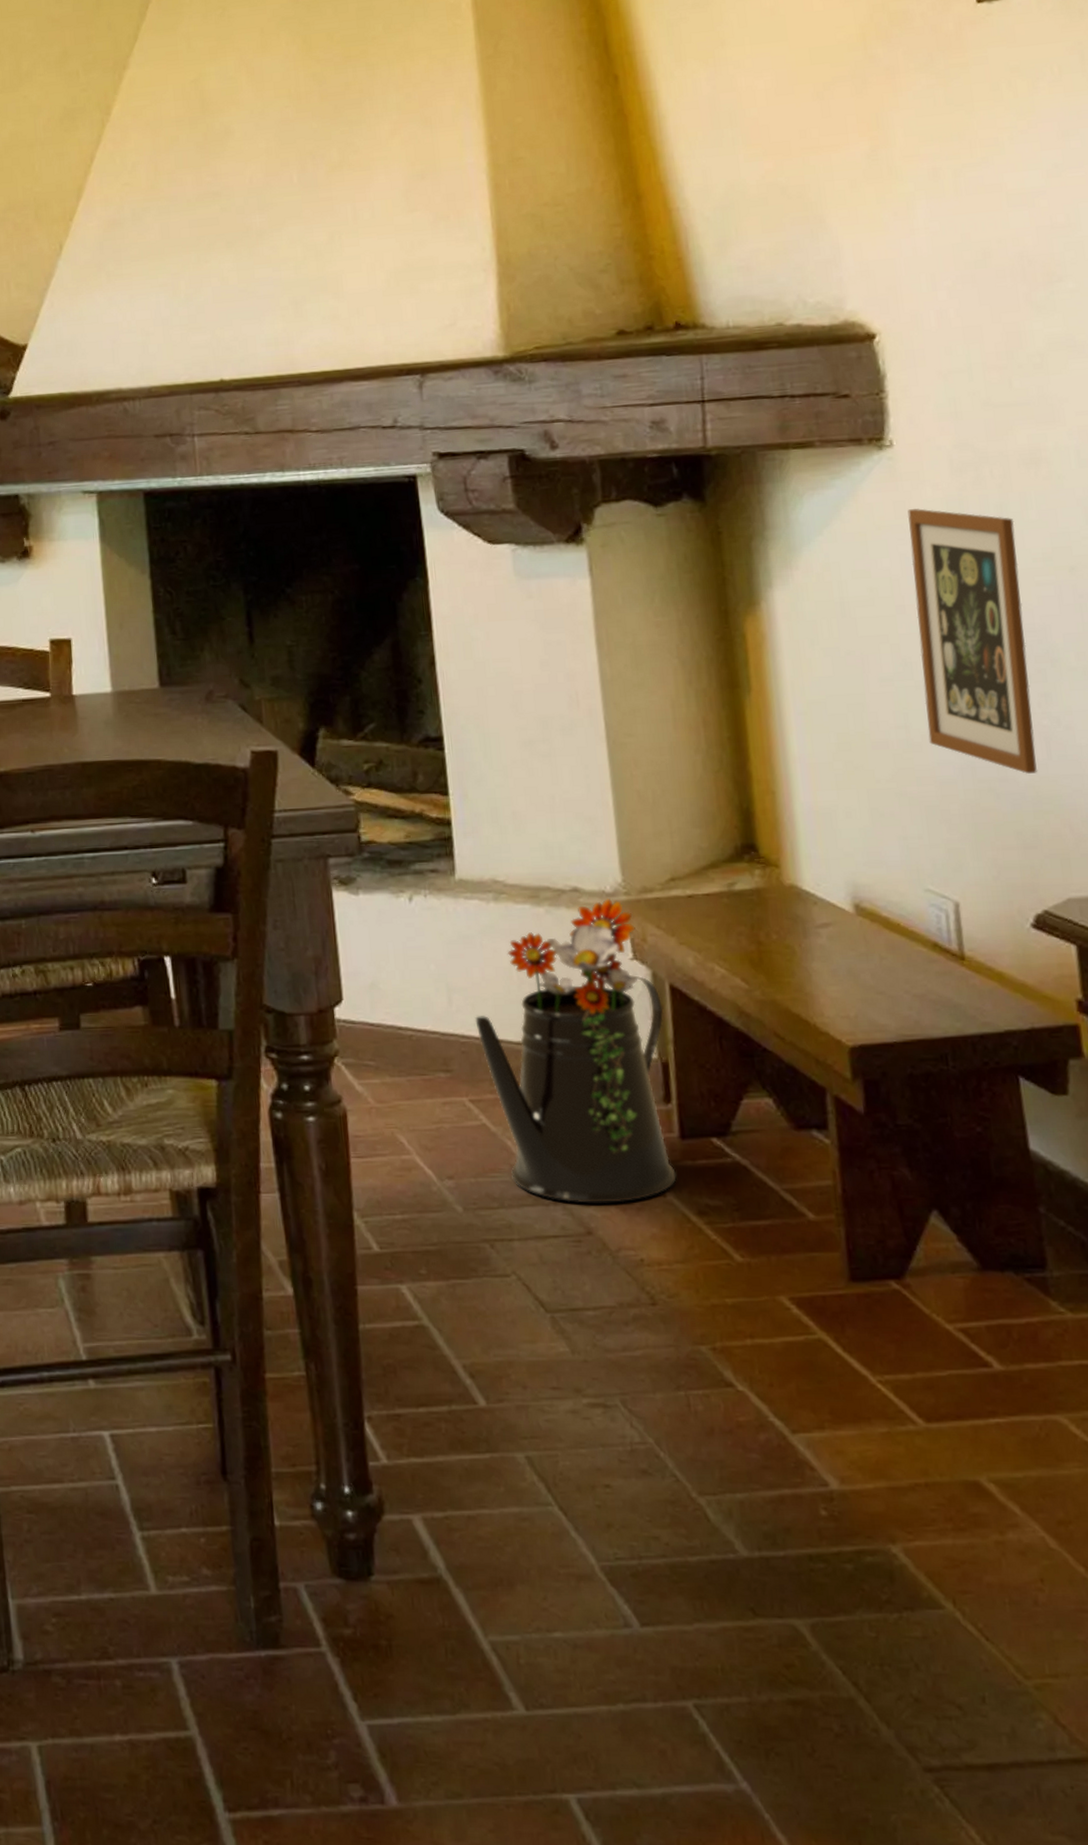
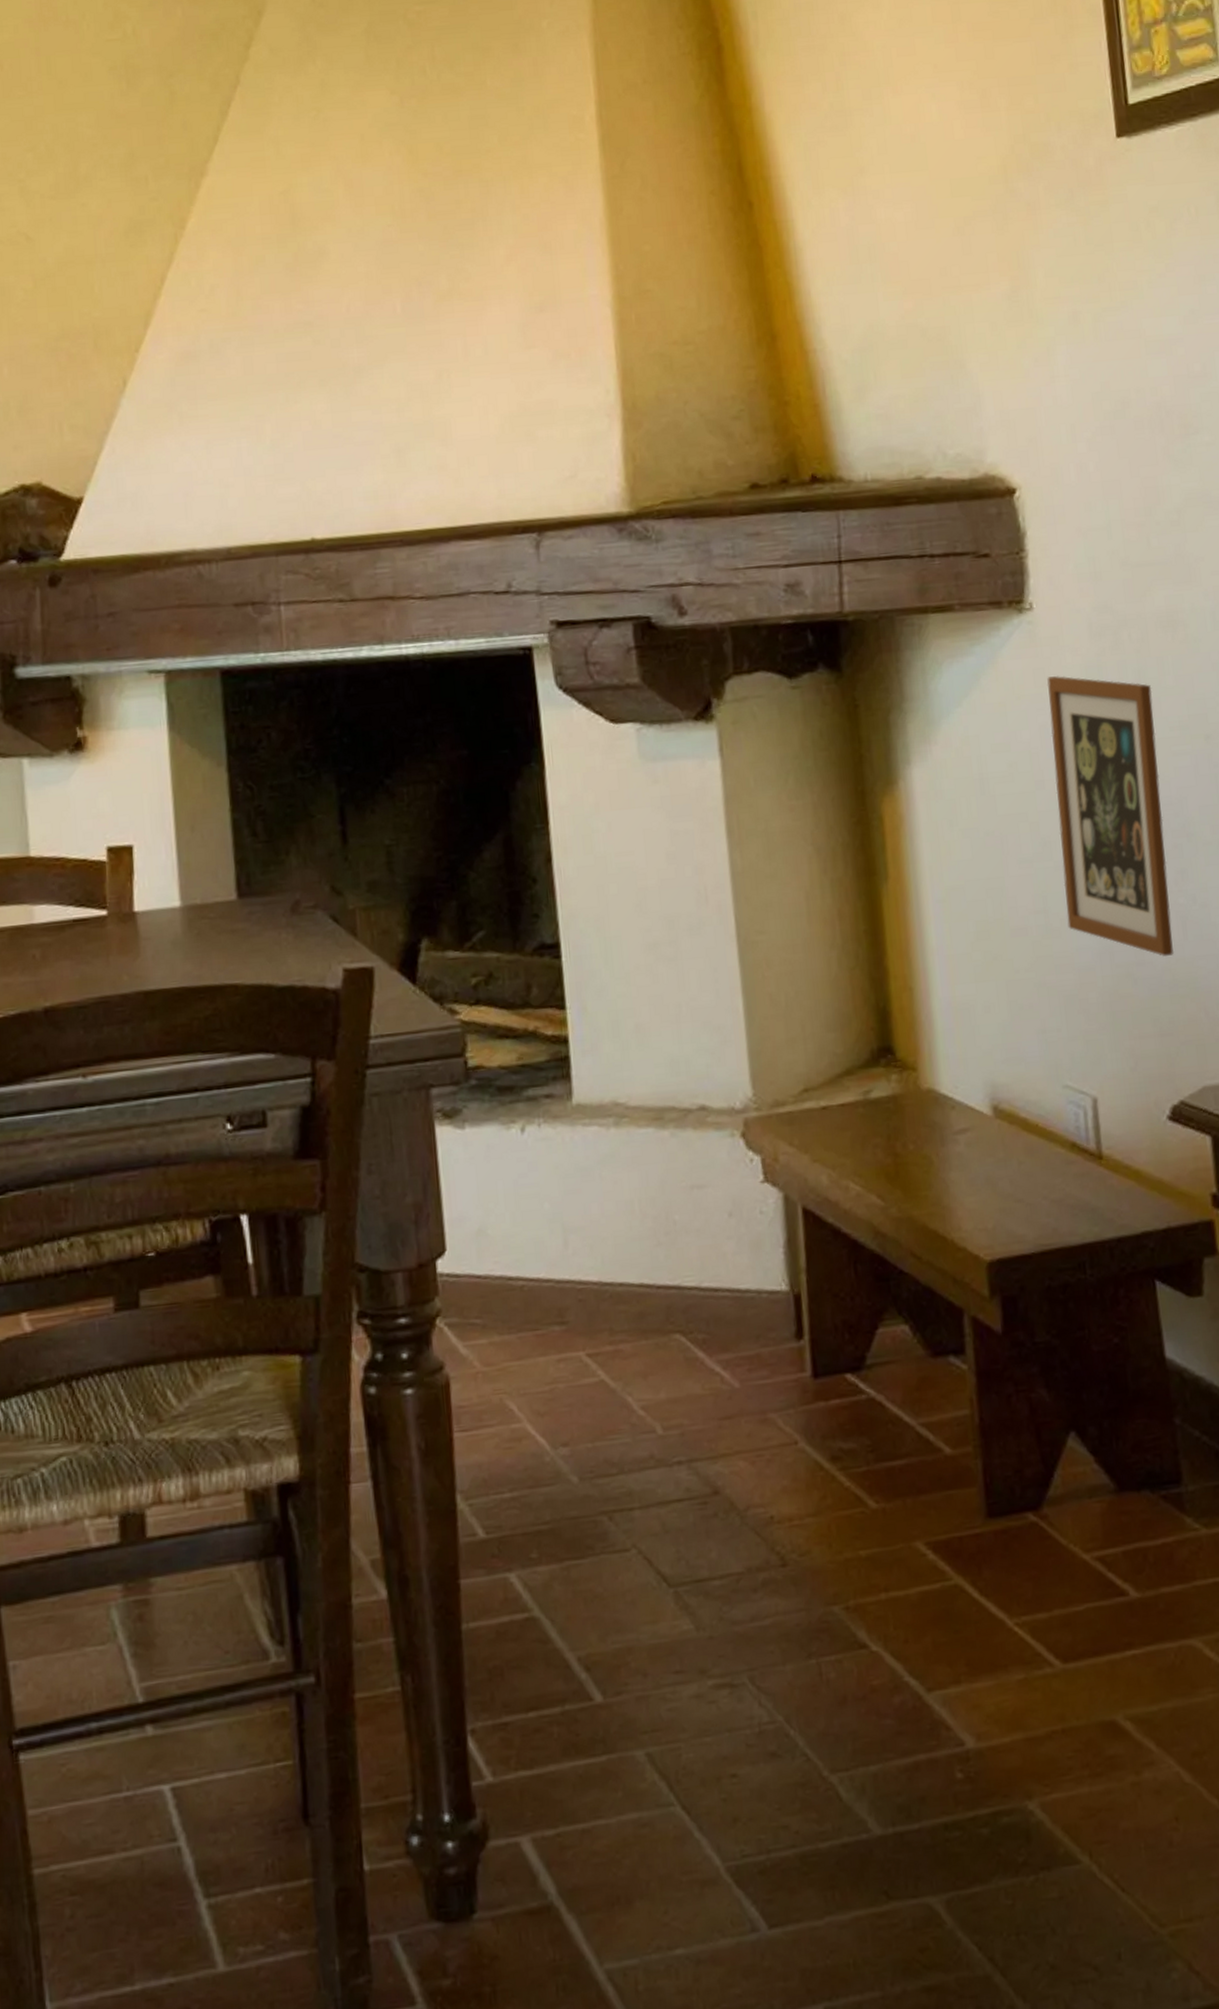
watering can: present [475,898,676,1203] -> none [593,1116,809,1461]

